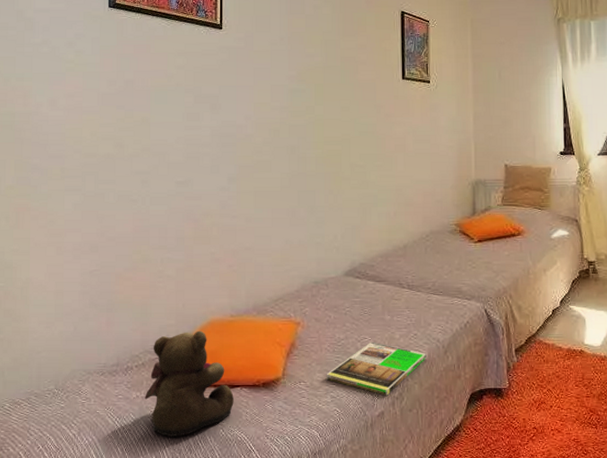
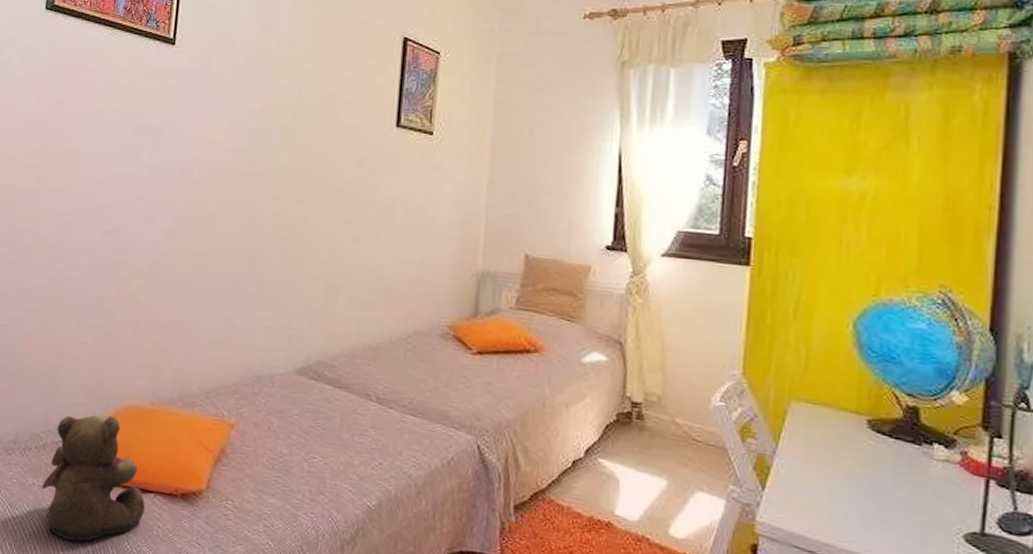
magazine: present [326,341,426,396] -> none [260,463,393,537]

